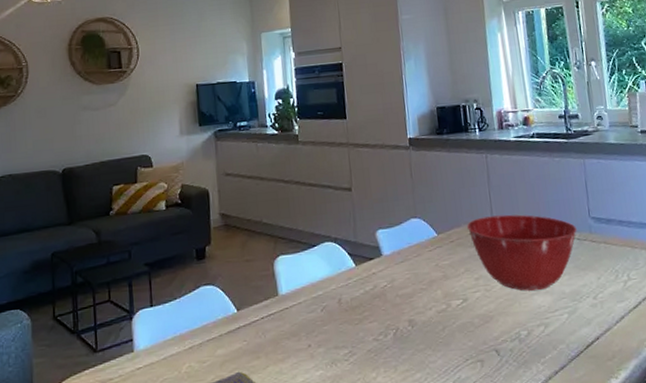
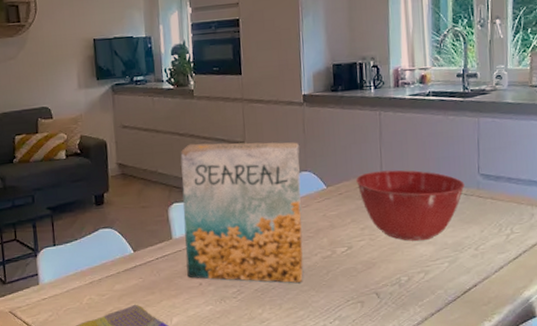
cereal box: none [285,187,418,341] -> present [180,142,304,283]

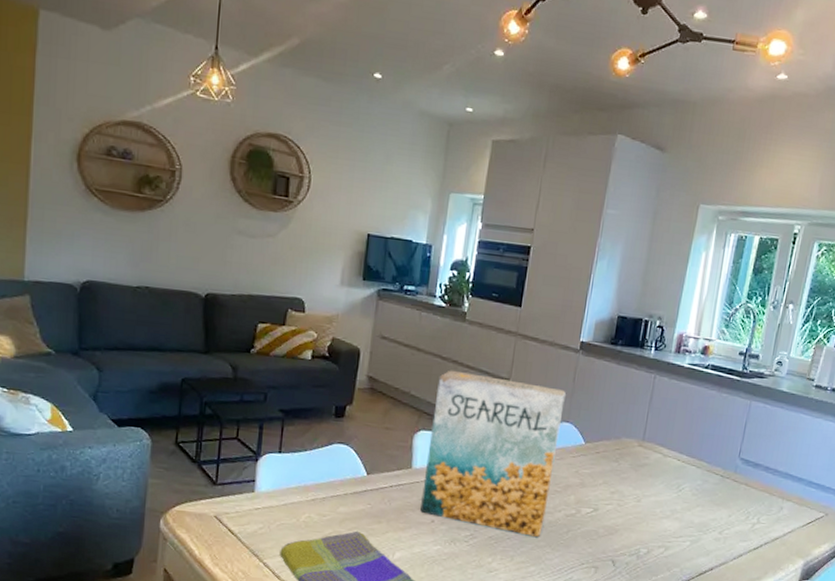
mixing bowl: present [356,170,465,241] -> none [616,435,723,515]

